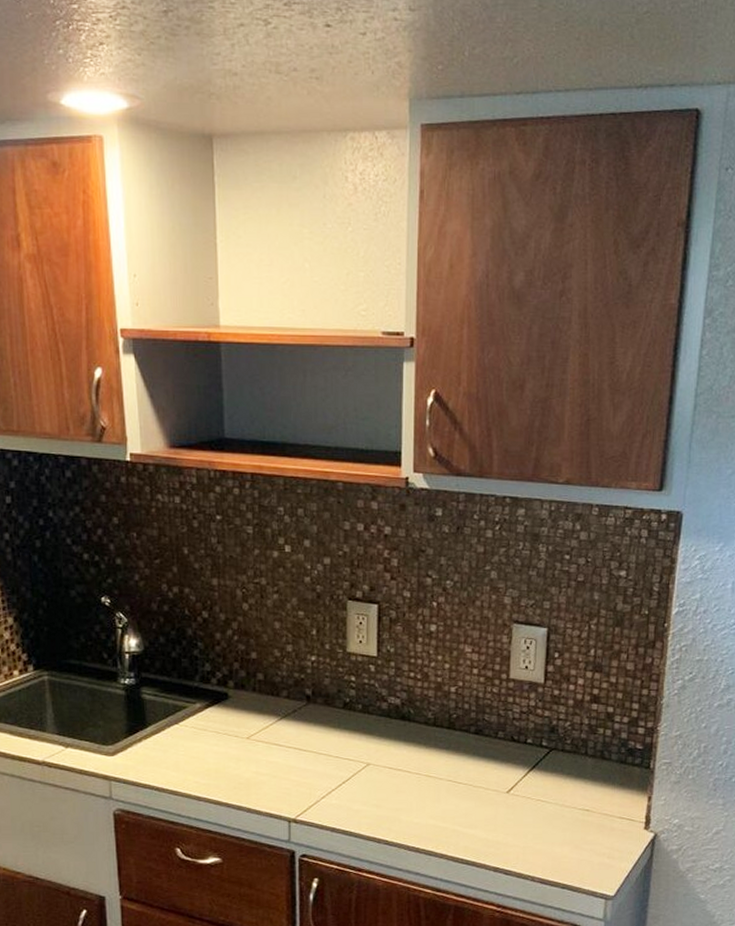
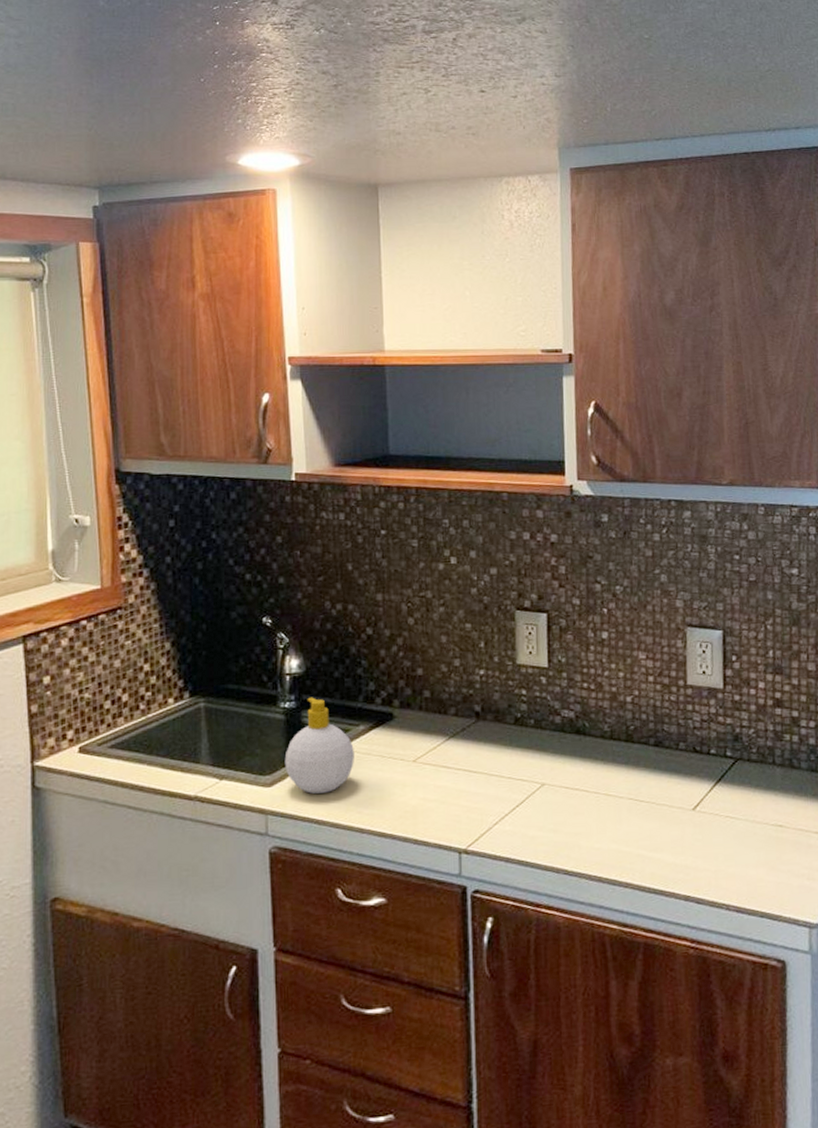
soap bottle: none [125,675,191,765] -> present [284,697,354,795]

